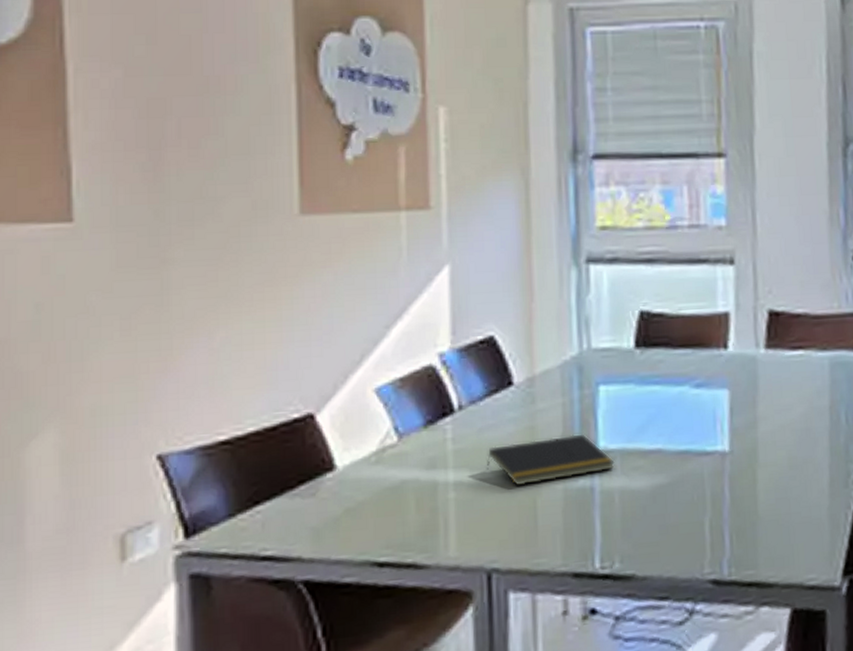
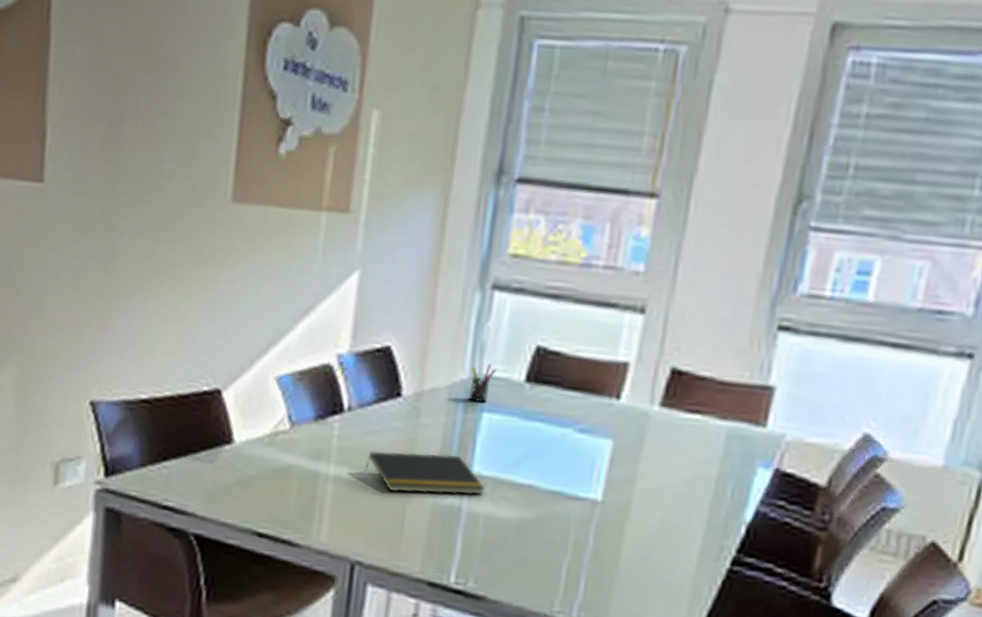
pen holder: none [579,336,606,377] -> present [469,364,497,403]

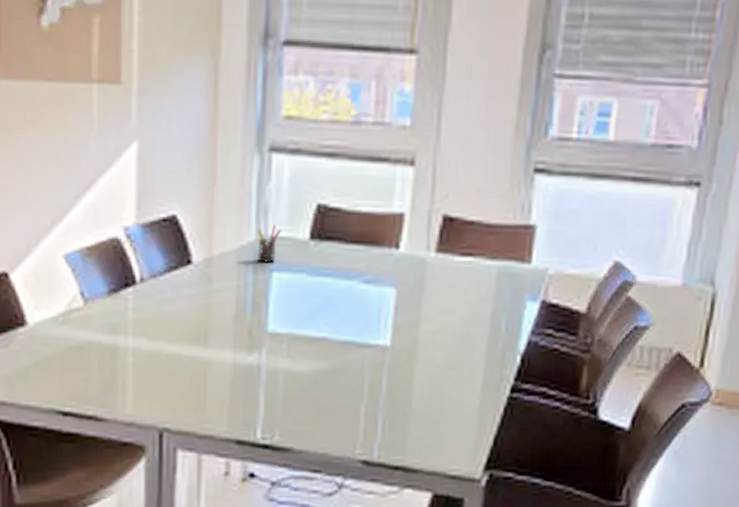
notepad: present [364,450,486,495] -> none [163,316,282,358]

